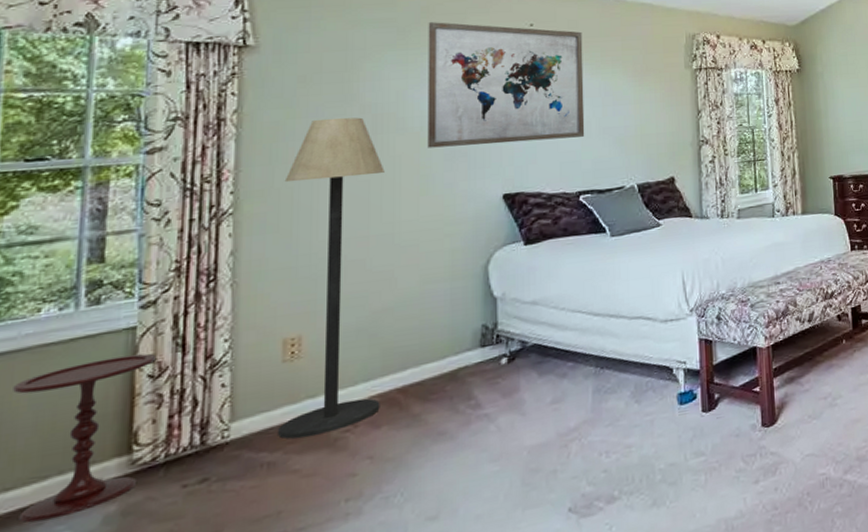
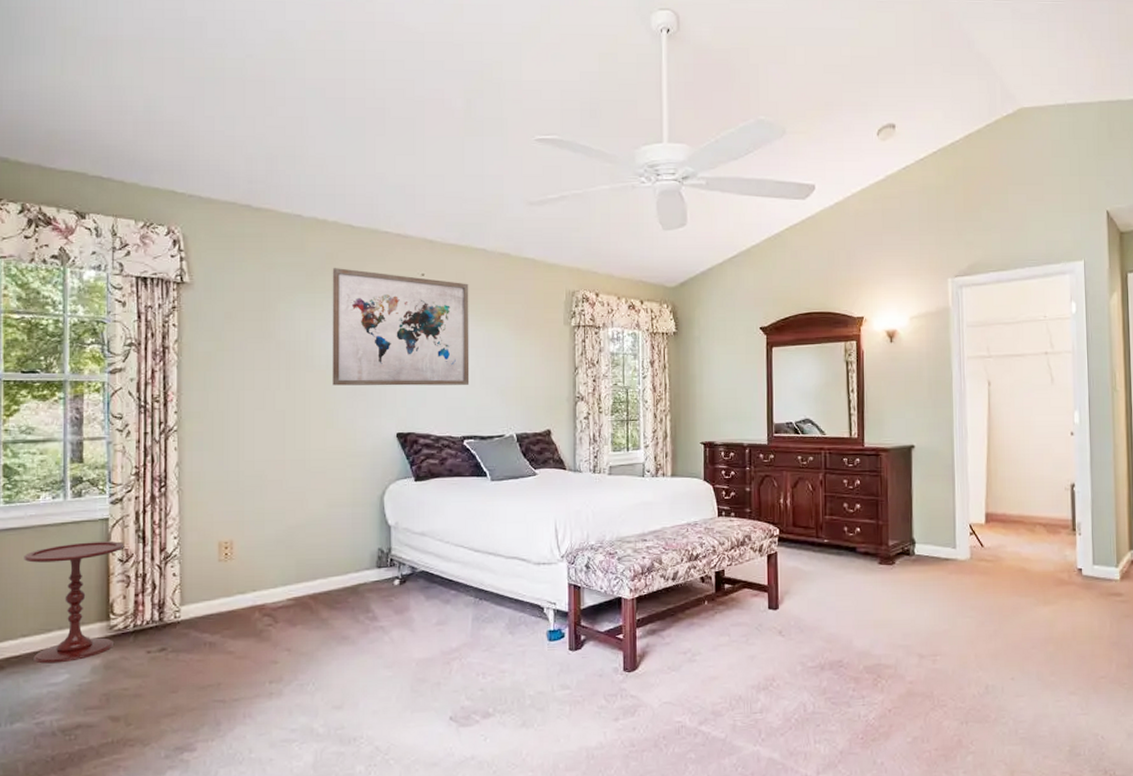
floor lamp: present [278,117,385,440] -> none [216,352,297,627]

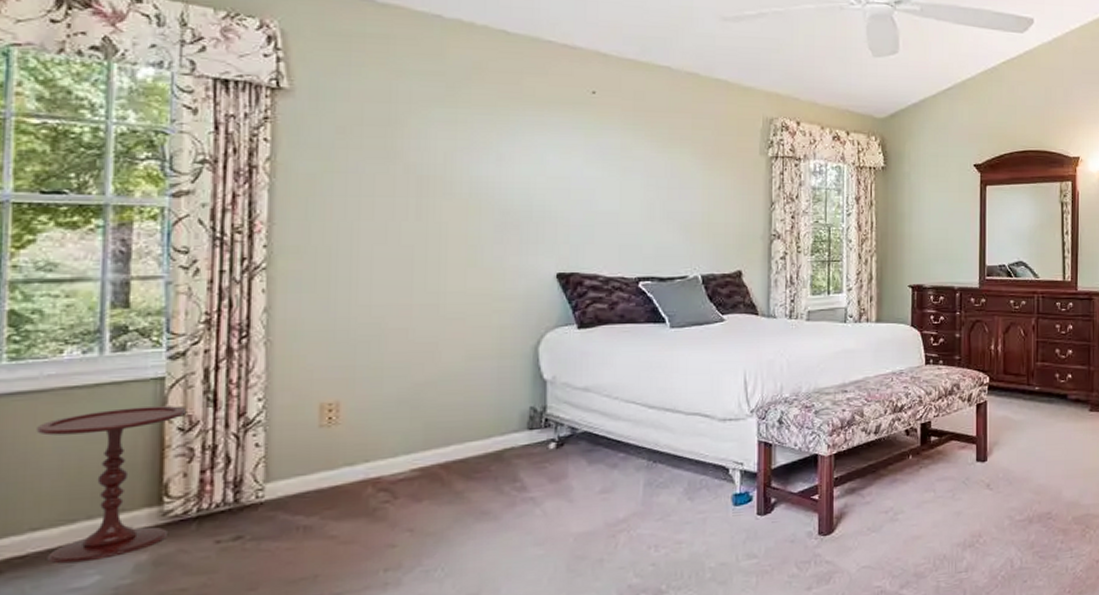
wall art: present [332,268,470,386] -> none [476,80,649,219]

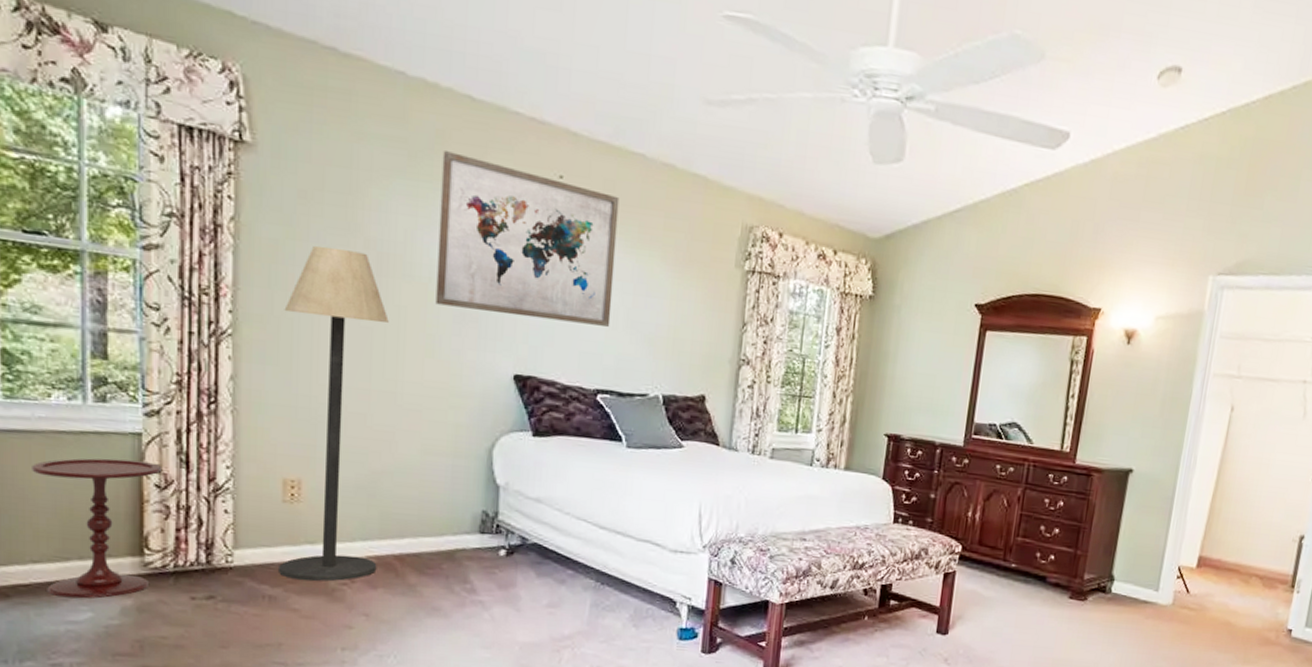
floor lamp: none [315,175,430,506] -> present [279,245,389,582]
wall art: none [476,80,649,219] -> present [435,151,620,327]

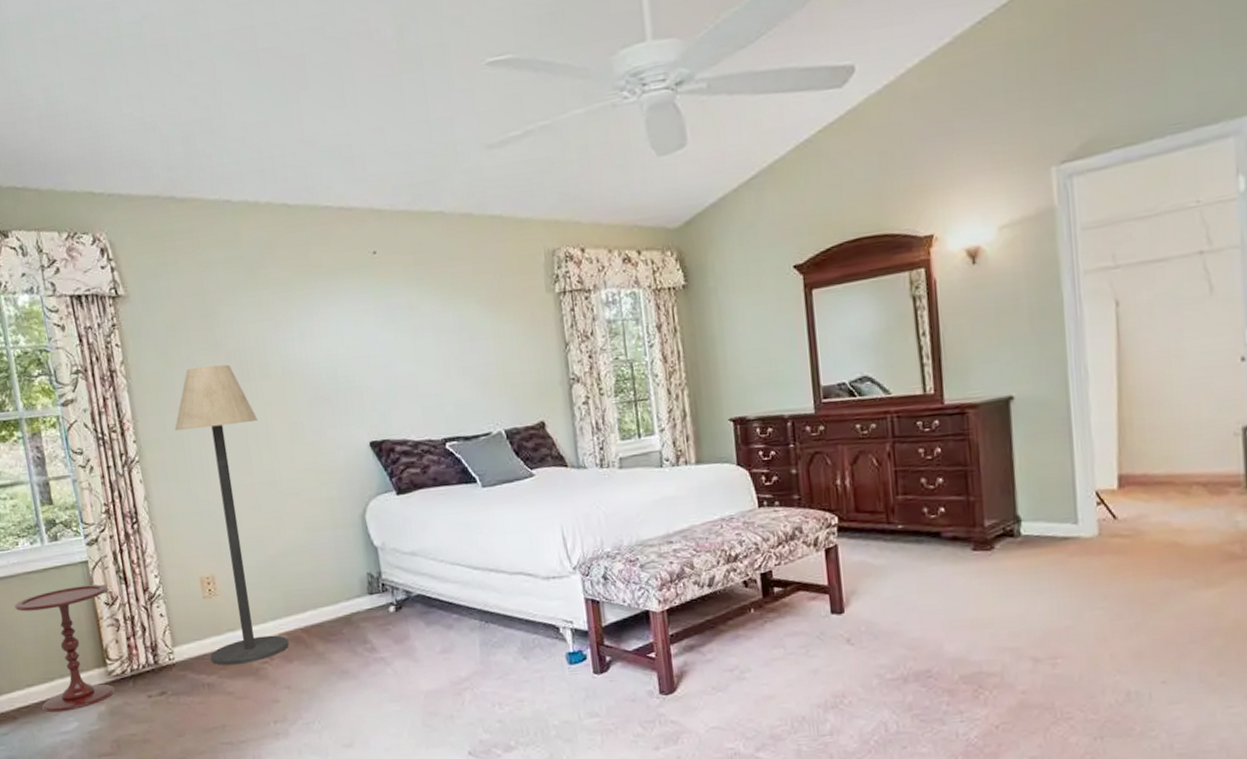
wall art: present [435,151,620,327] -> none [273,256,444,395]

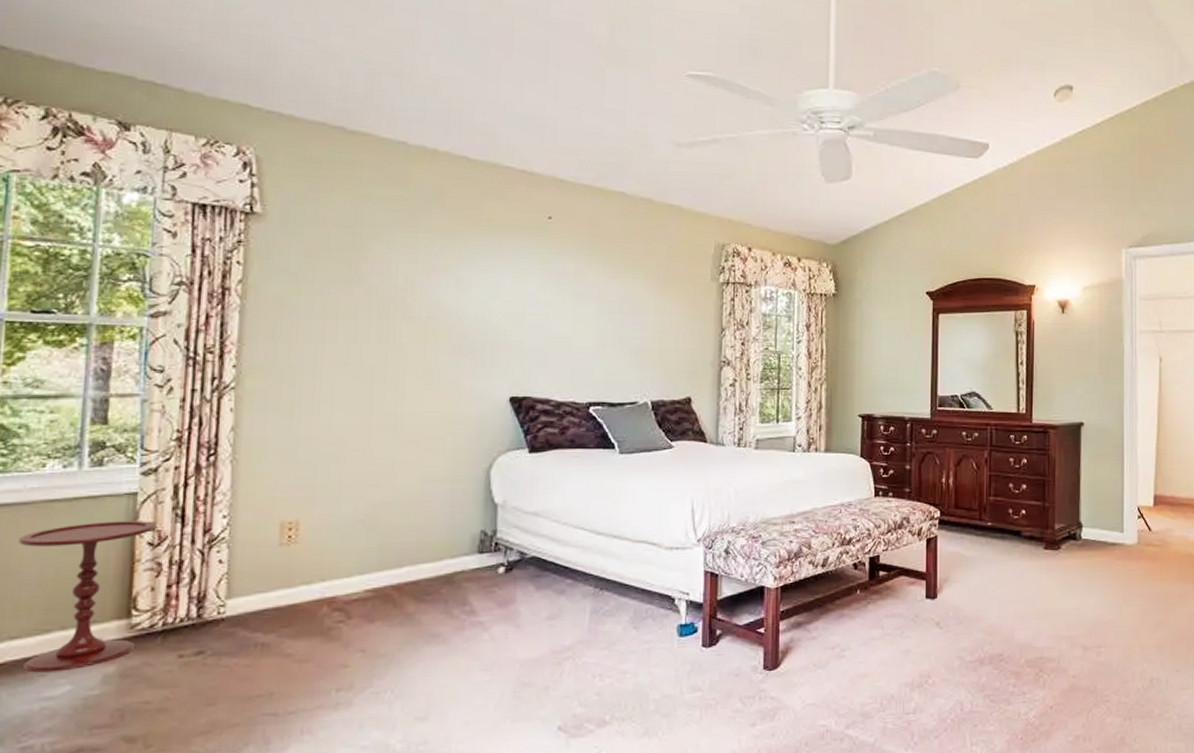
floor lamp: present [174,364,289,666] -> none [273,298,389,624]

